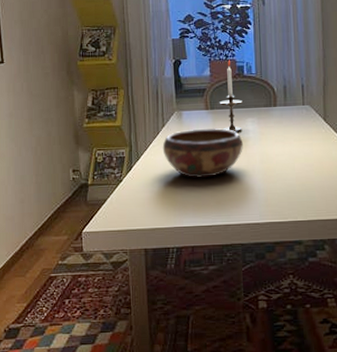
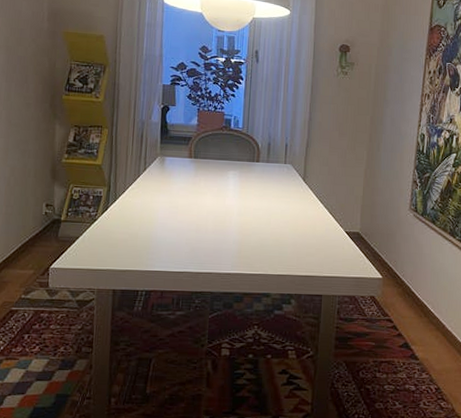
decorative bowl: present [162,127,243,179] -> none [141,176,223,225]
candlestick: present [219,59,242,132] -> none [203,111,226,183]

